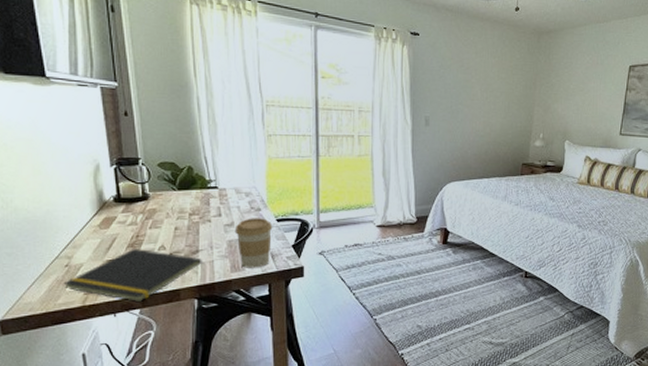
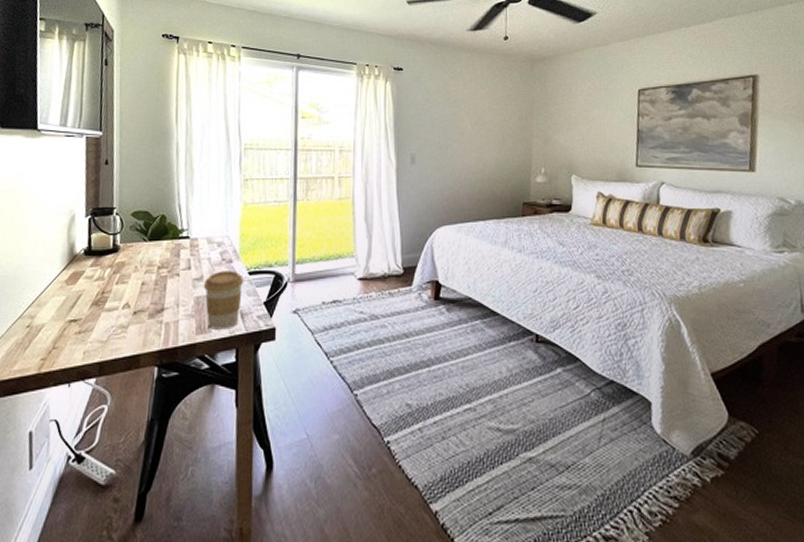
notepad: present [63,249,202,302] -> none [22,307,167,369]

